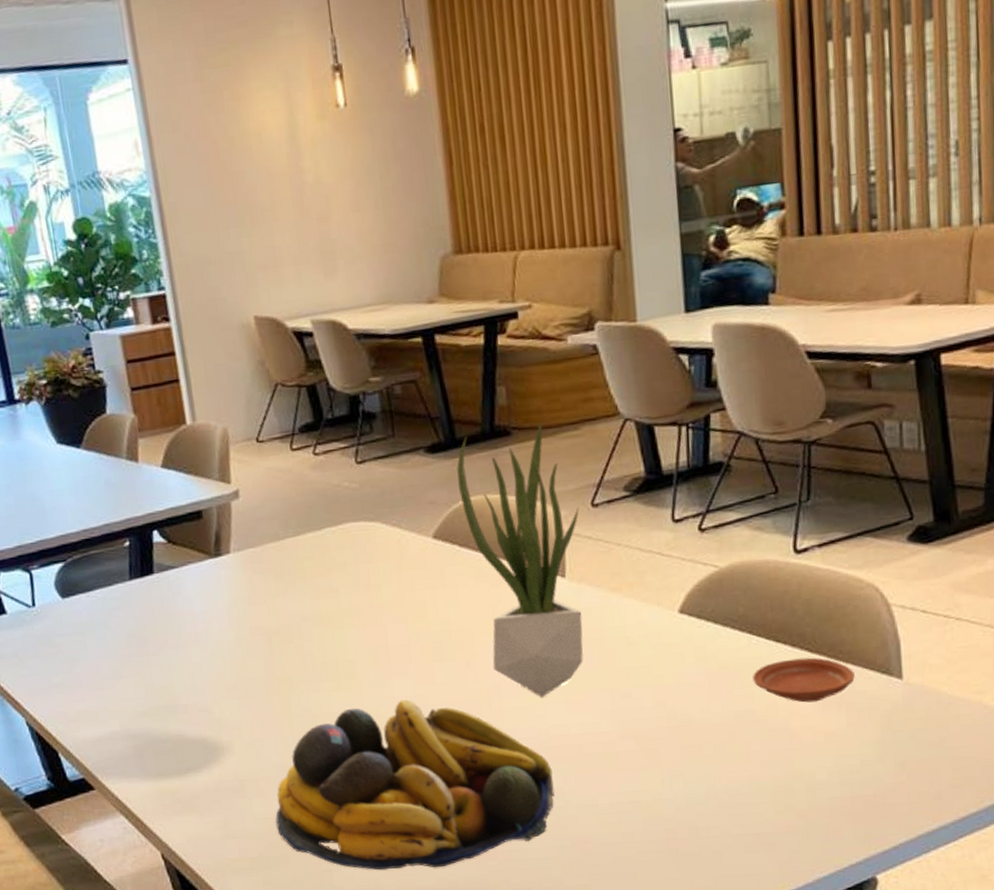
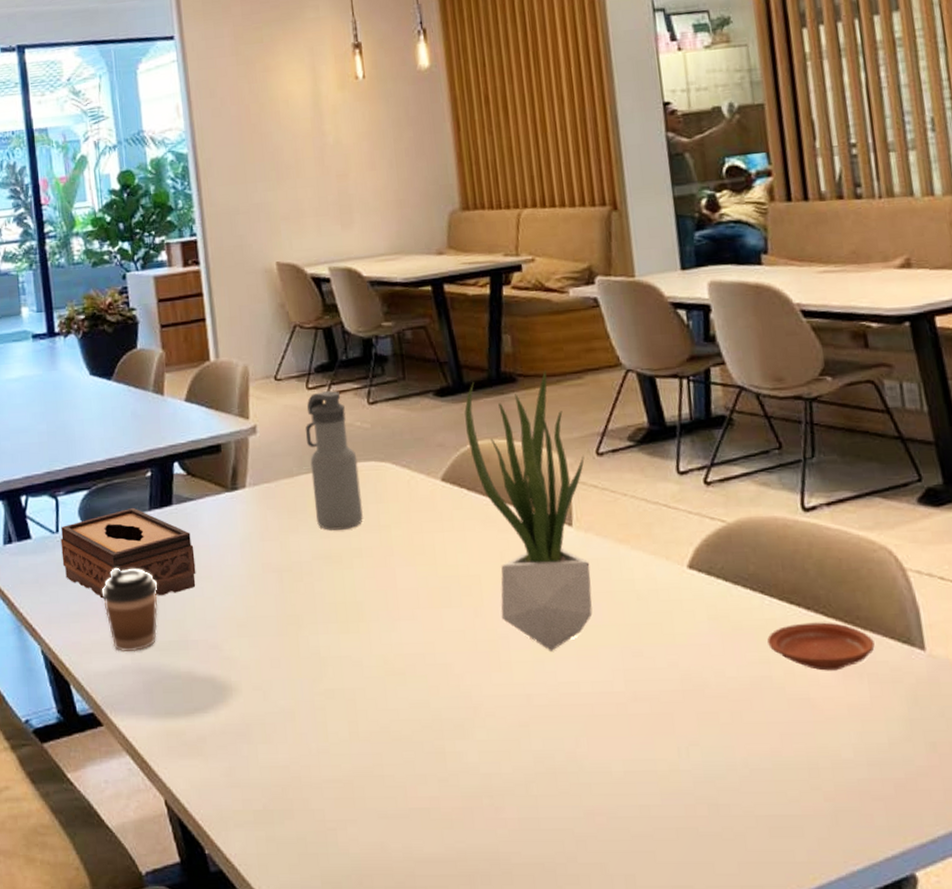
tissue box: none [37,578,183,669] -> present [60,507,196,599]
coffee cup: none [84,638,145,719] -> present [101,568,158,652]
fruit bowl: present [275,698,555,871] -> none [281,645,566,834]
water bottle: none [290,450,353,592] -> present [305,390,363,530]

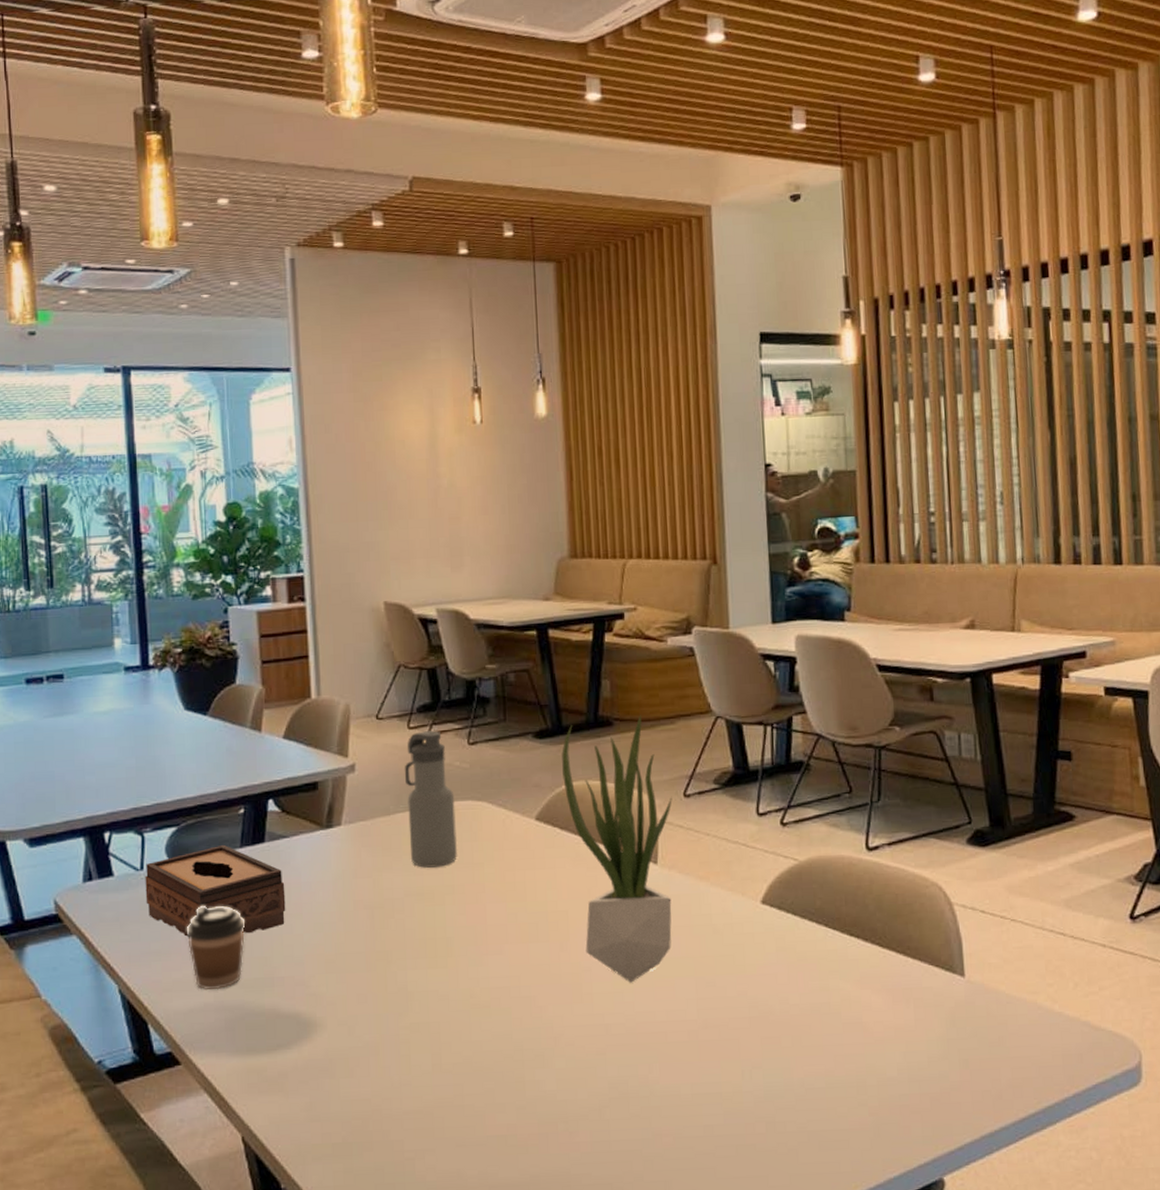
plate: present [767,622,875,671] -> none [828,952,922,997]

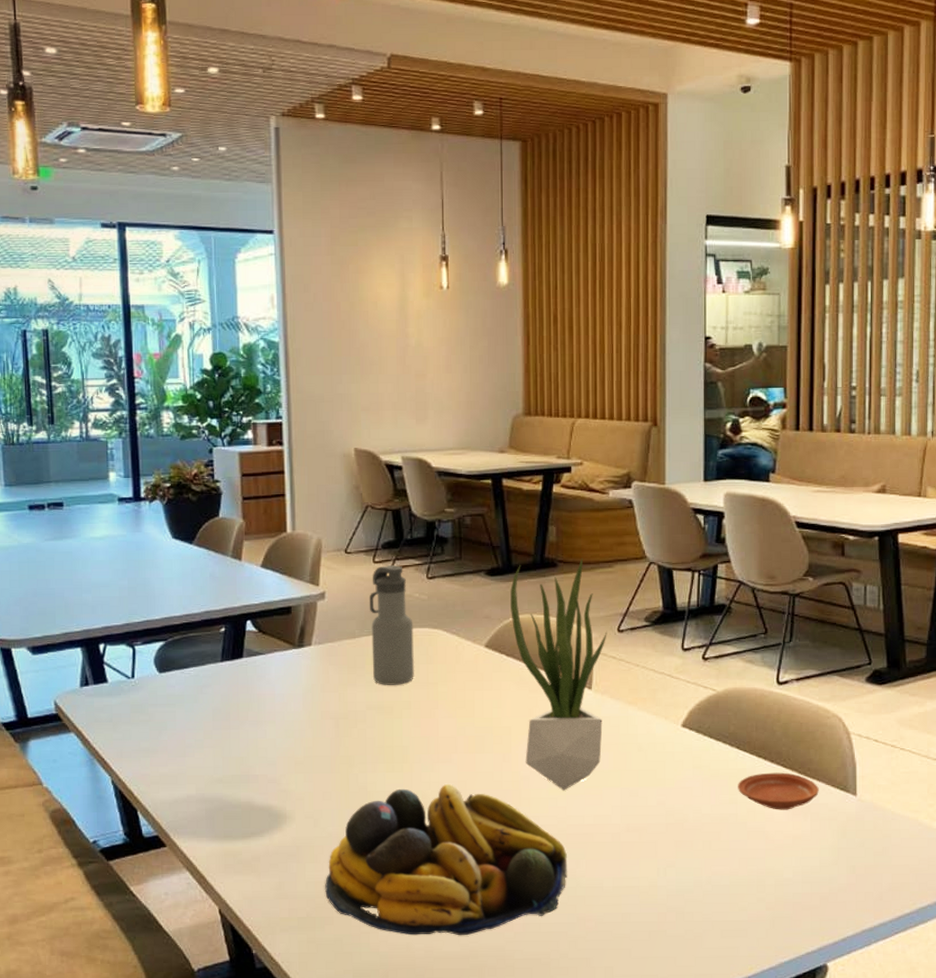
tissue box: present [145,844,286,937] -> none [136,658,261,737]
coffee cup: present [186,906,246,990] -> none [172,711,225,784]
fruit bowl: none [362,979,639,1161] -> present [325,783,567,936]
plate: none [828,952,922,997] -> present [738,772,819,810]

